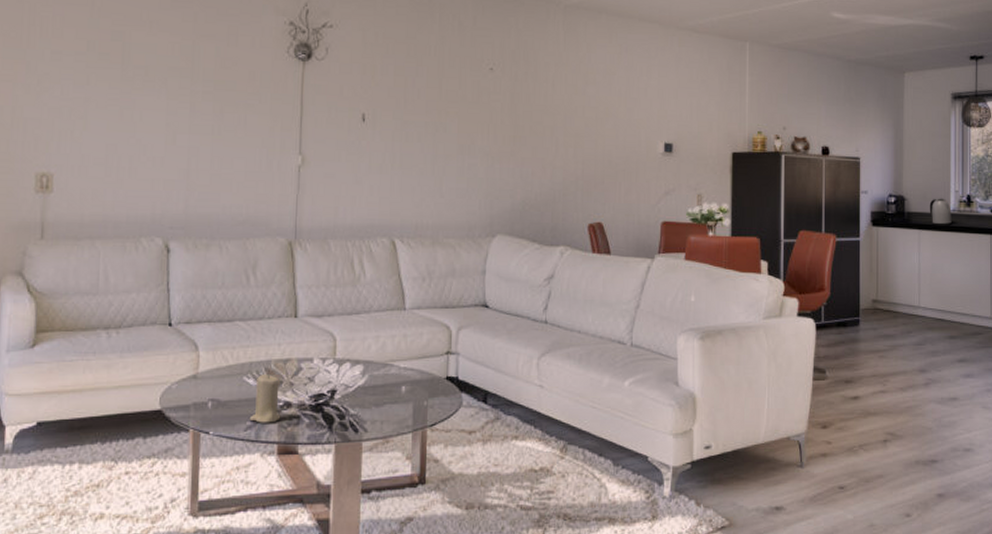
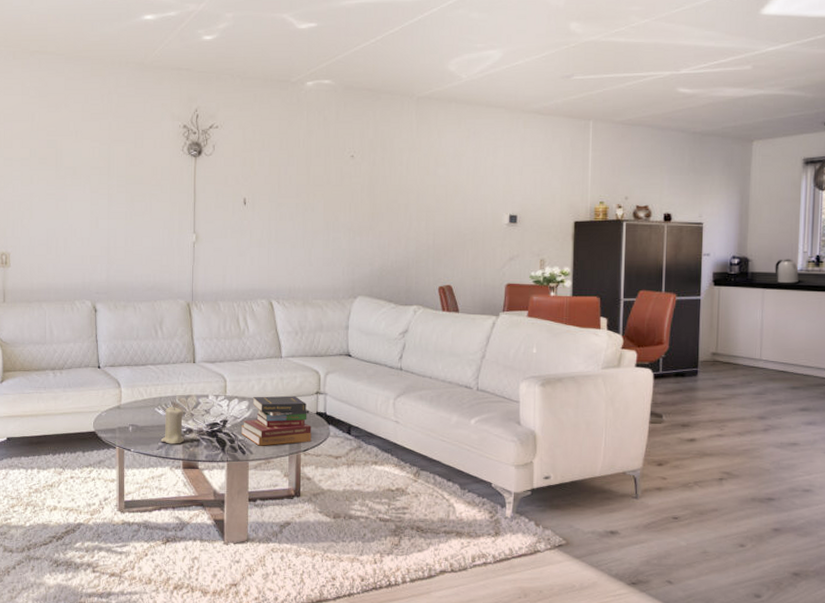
books: none [353,357,441,421] -> present [241,395,312,446]

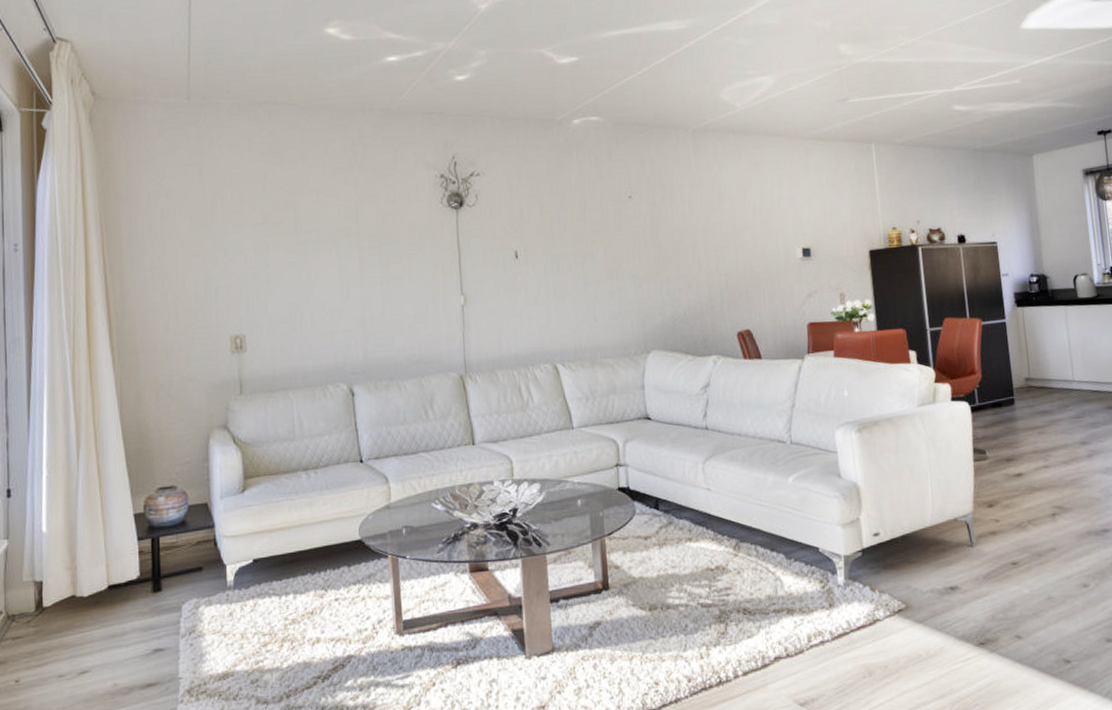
candle: present [161,406,185,444] -> none [441,498,470,545]
books: present [241,395,312,446] -> none [533,471,616,535]

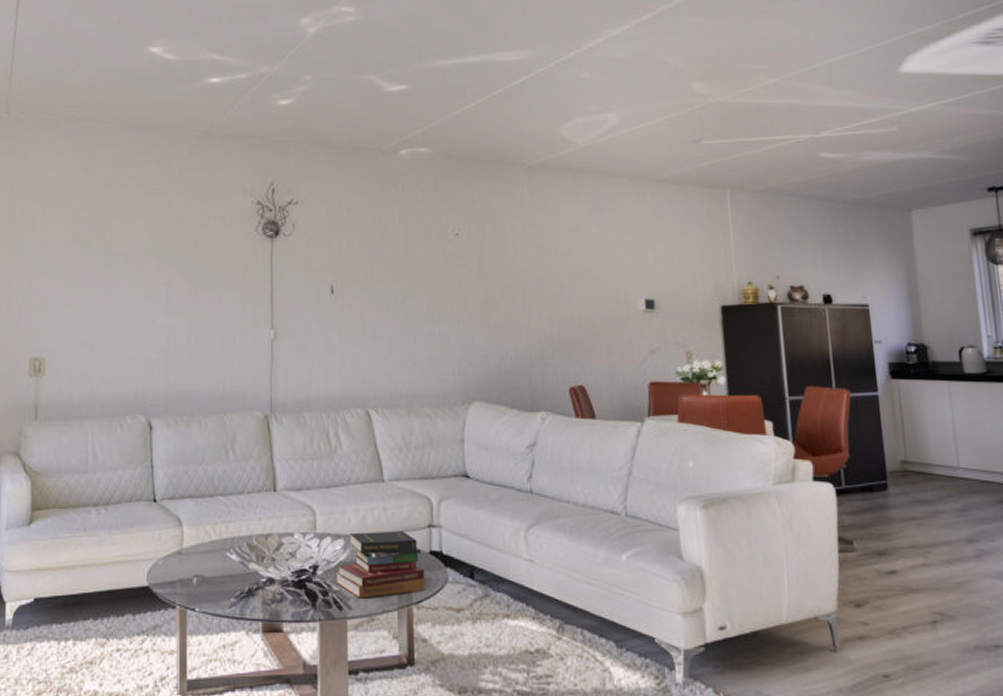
books: none [533,471,616,535] -> present [335,530,425,598]

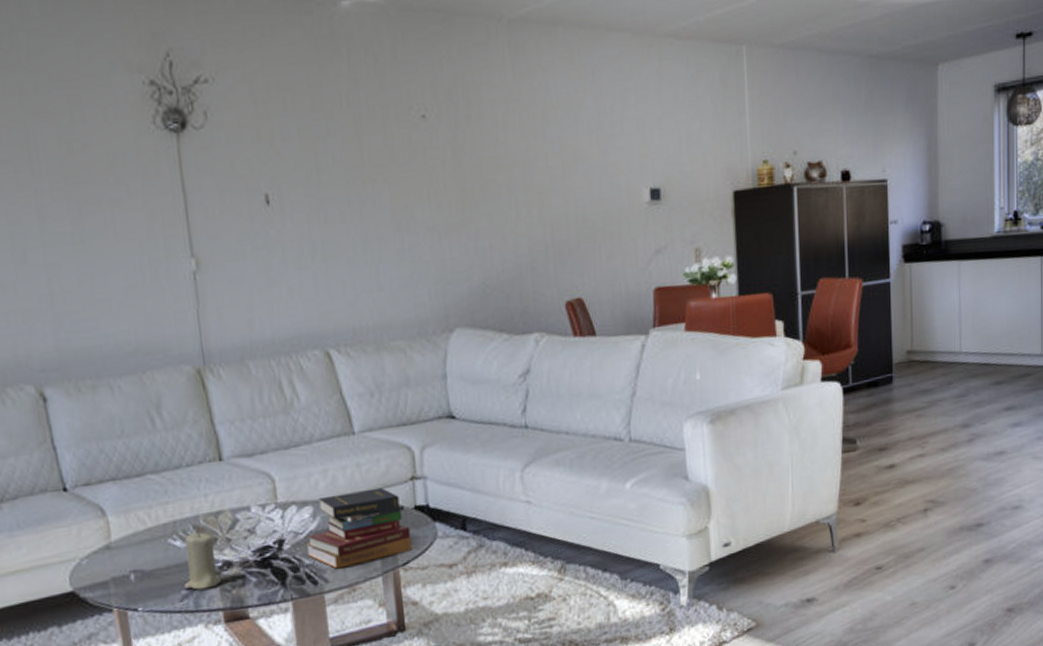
candle: none [234,548,265,600] -> present [184,531,222,590]
kettle: present [957,345,988,376] -> none [970,218,996,254]

